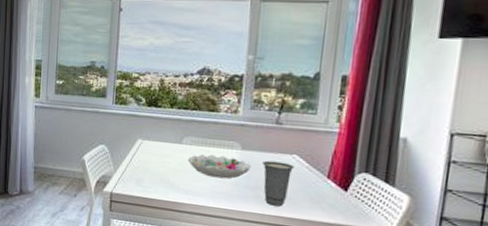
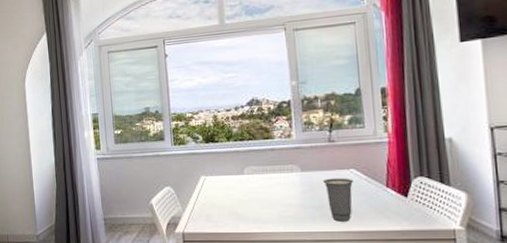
decorative bowl: present [187,154,251,179] -> none [251,180,313,203]

